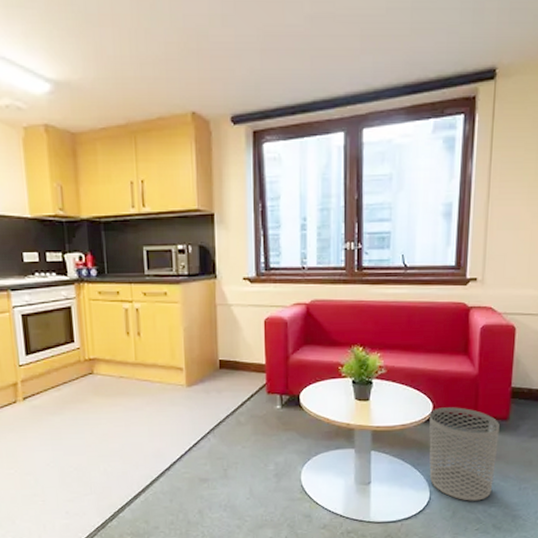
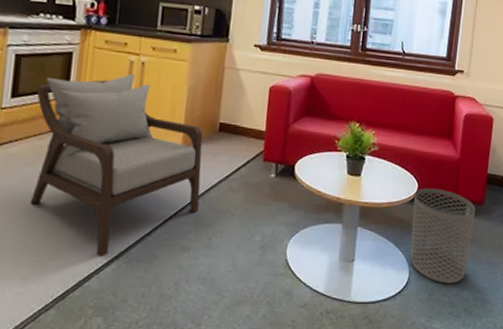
armchair: none [45,320,211,491] -> present [30,73,203,257]

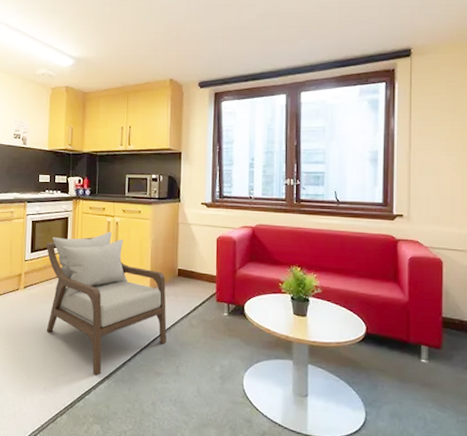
waste bin: present [410,188,476,284] -> none [362,329,432,428]

